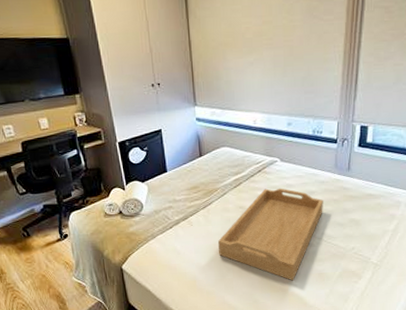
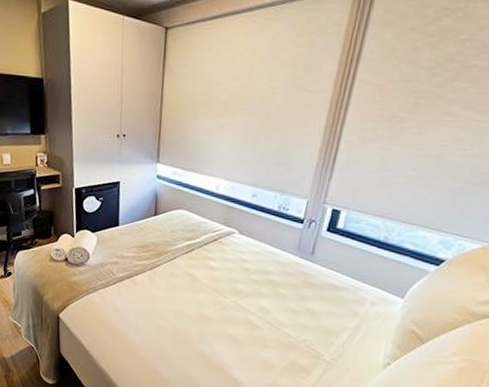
serving tray: present [218,188,323,281] -> none [159,259,279,363]

